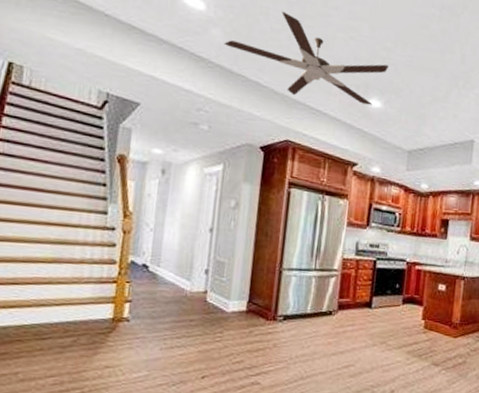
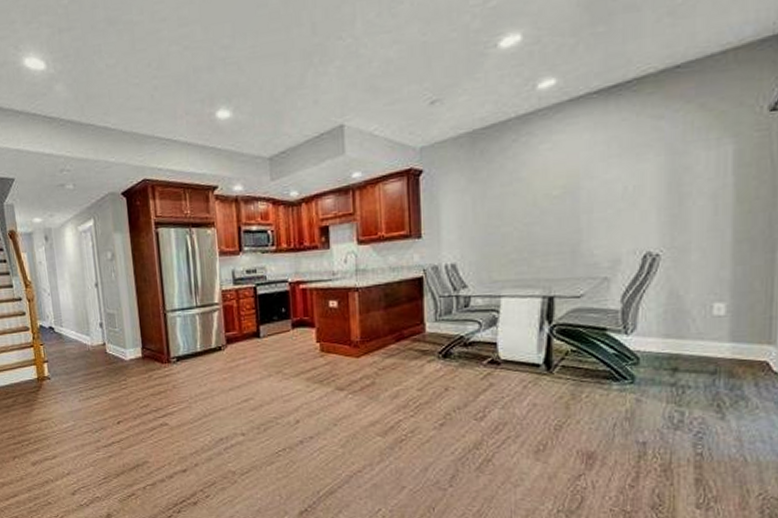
ceiling fan: present [224,11,389,106] -> none [68,43,231,131]

